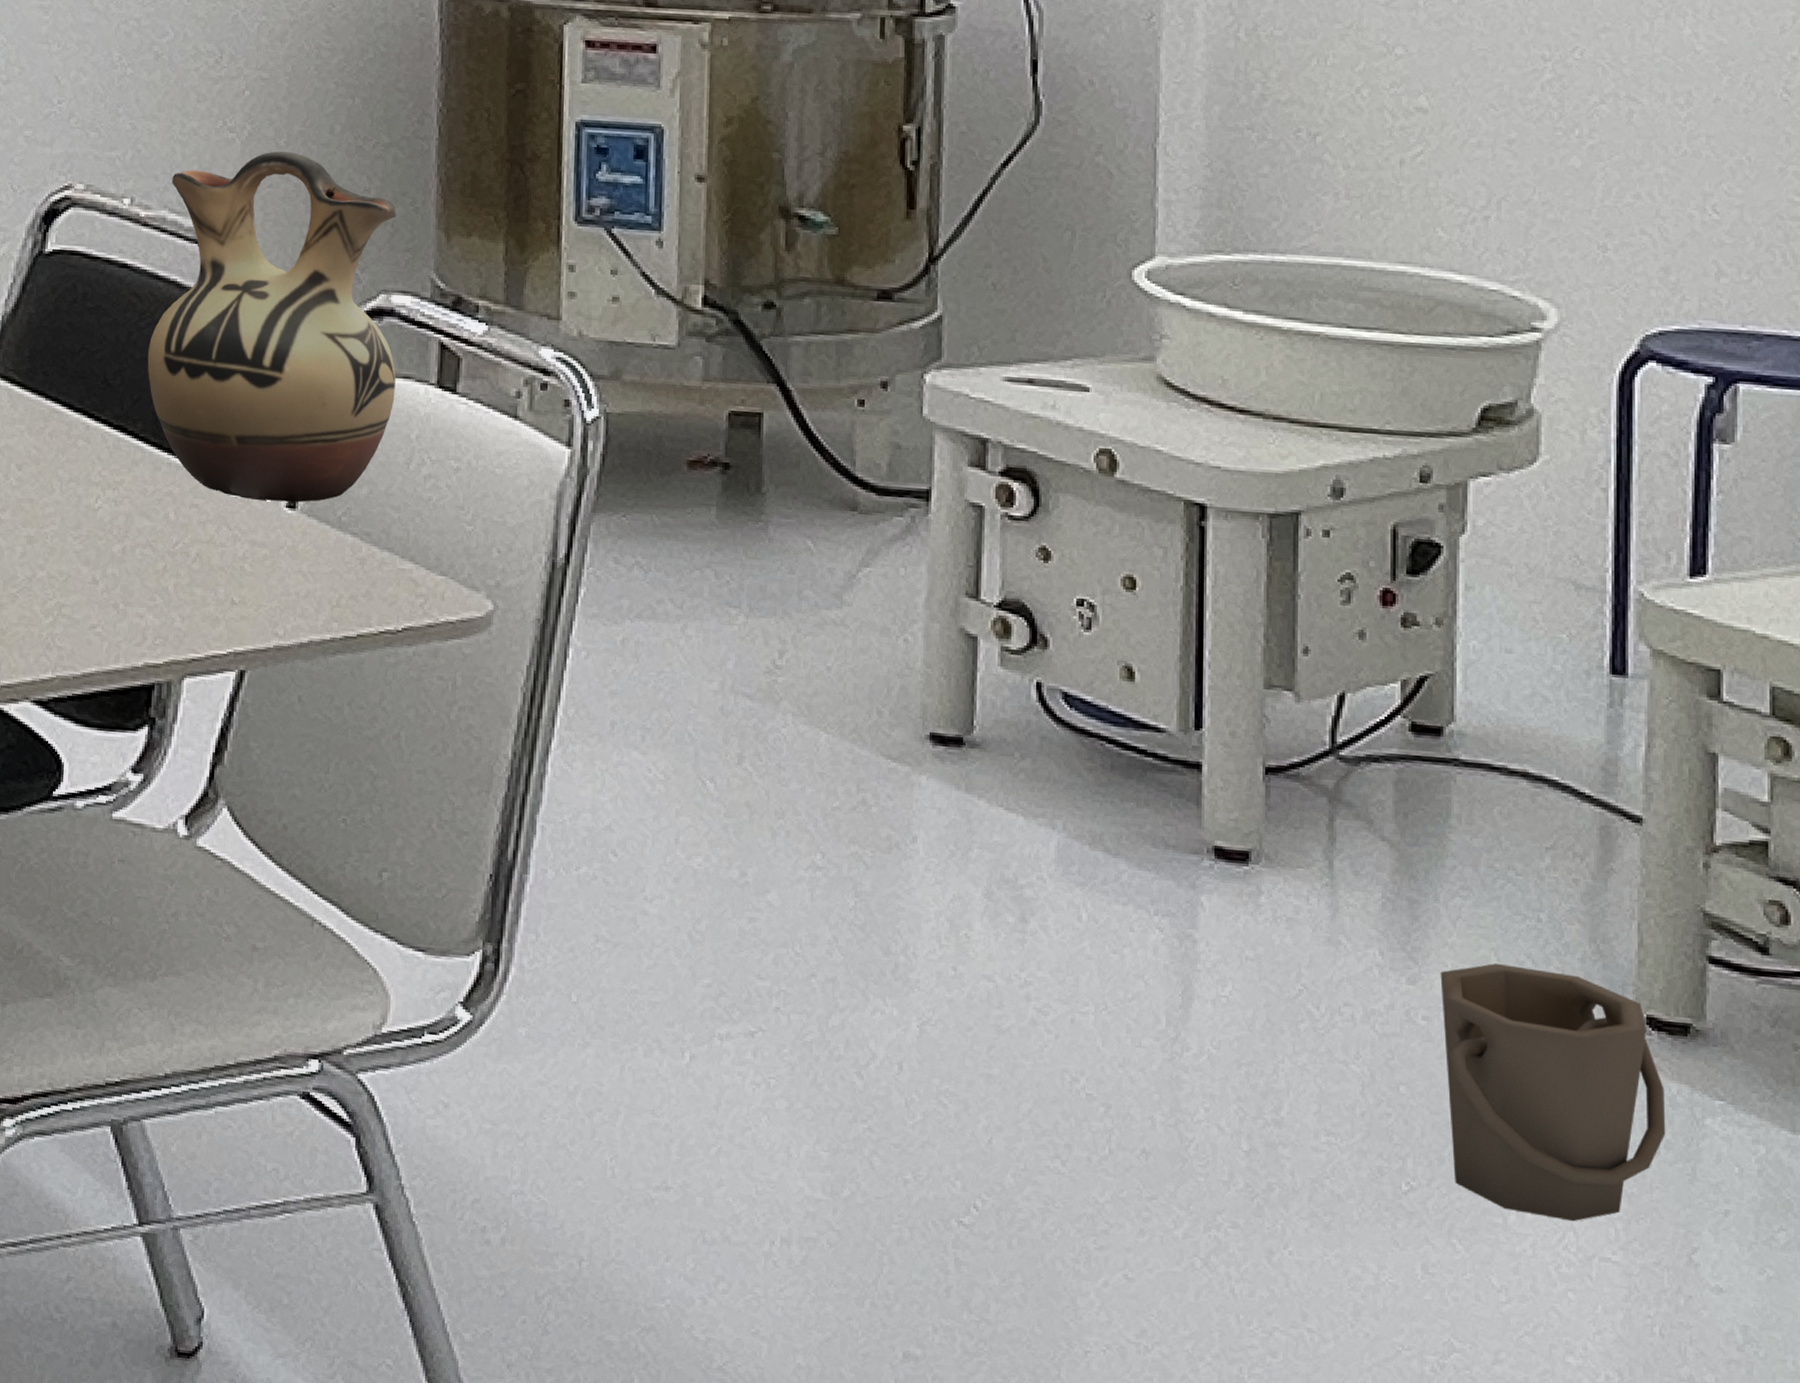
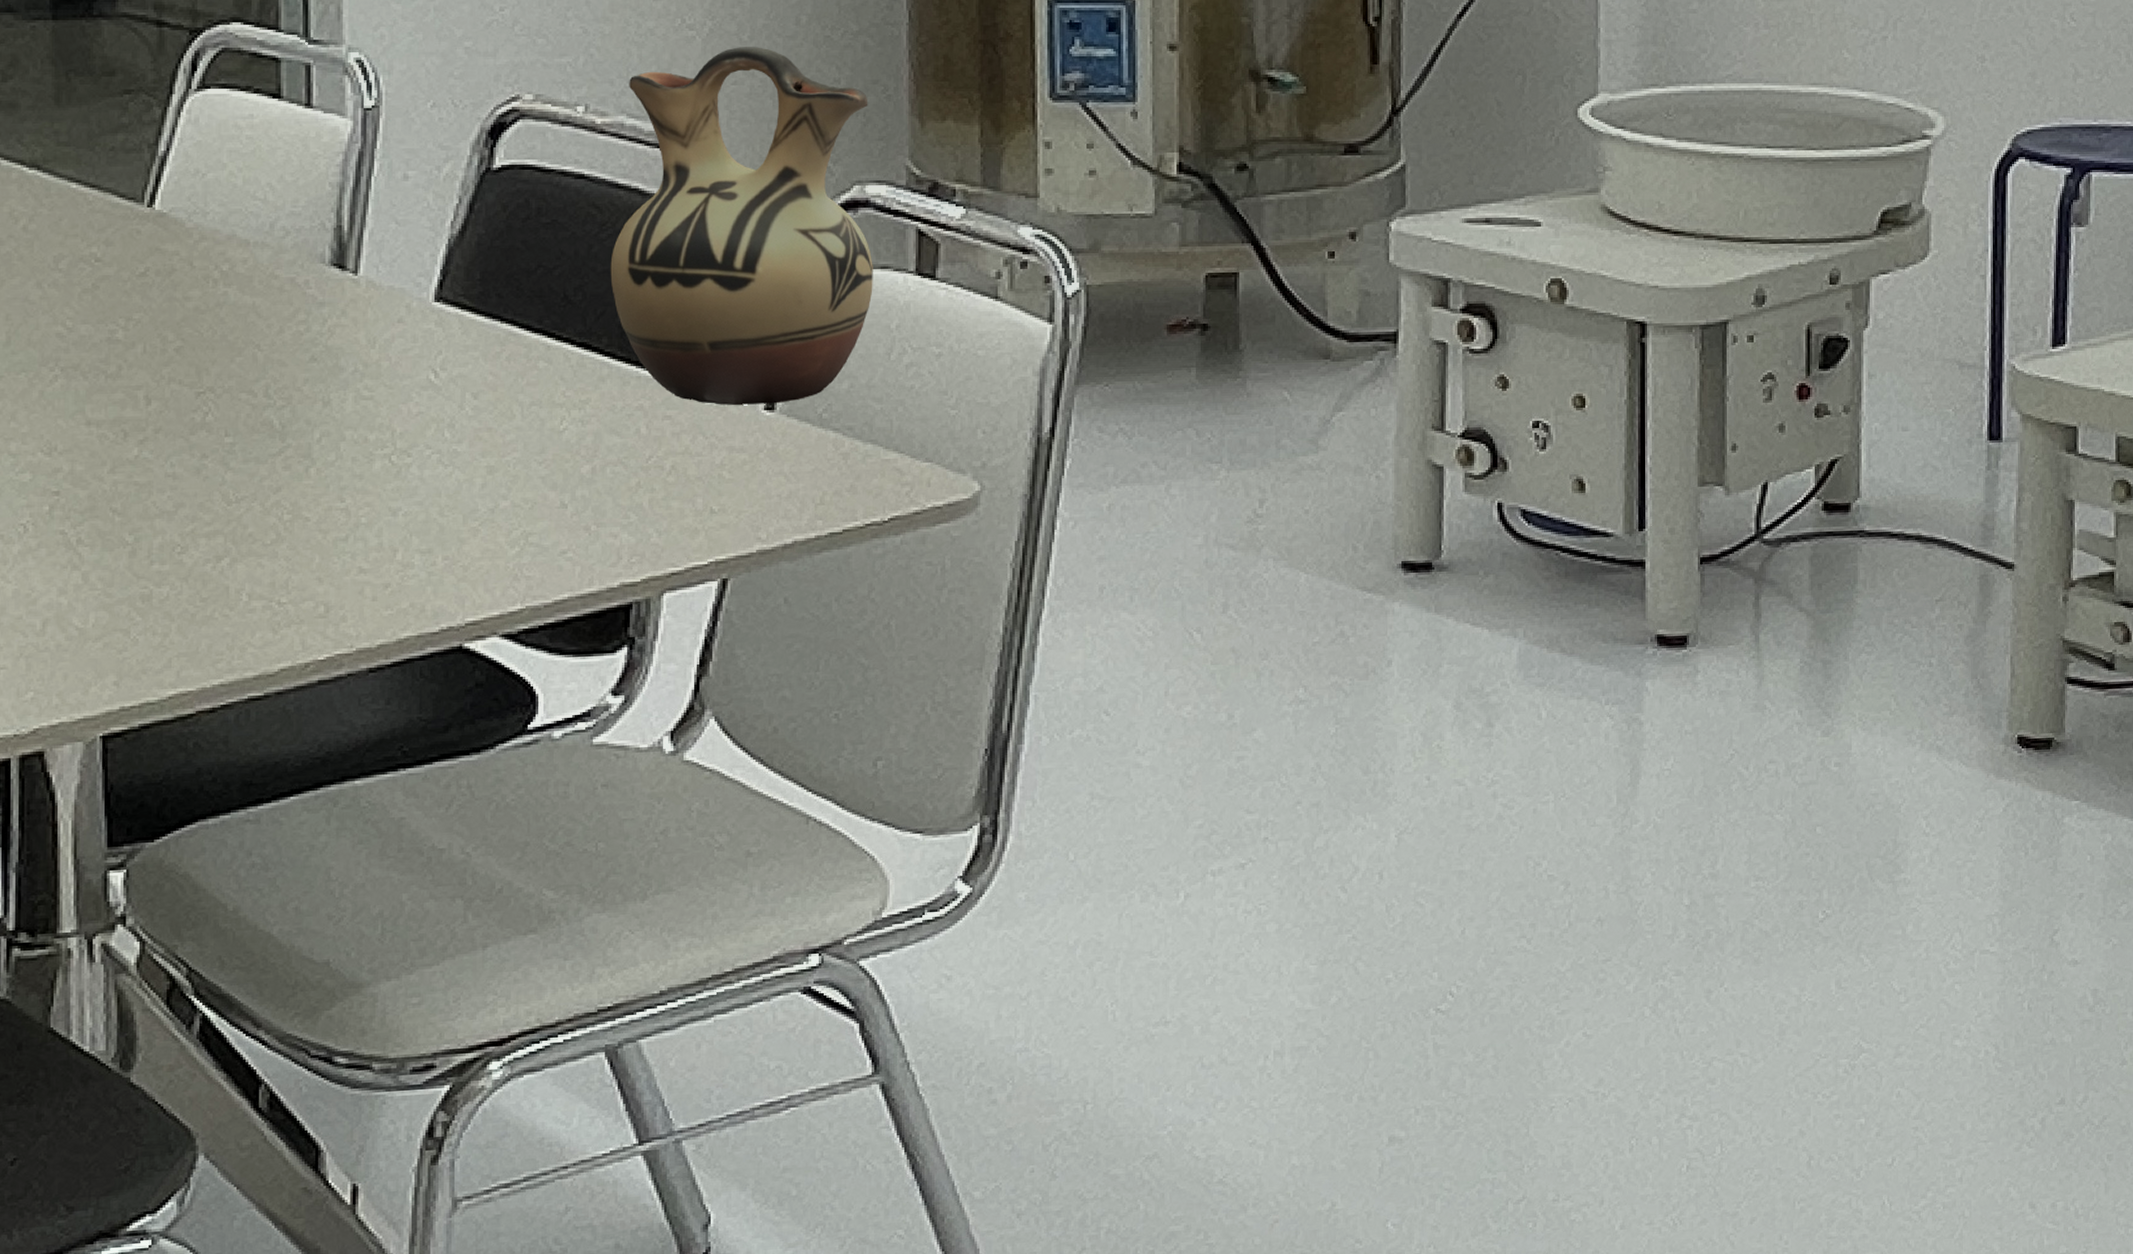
bucket: present [1440,963,1666,1222] -> none [1849,707,2033,924]

